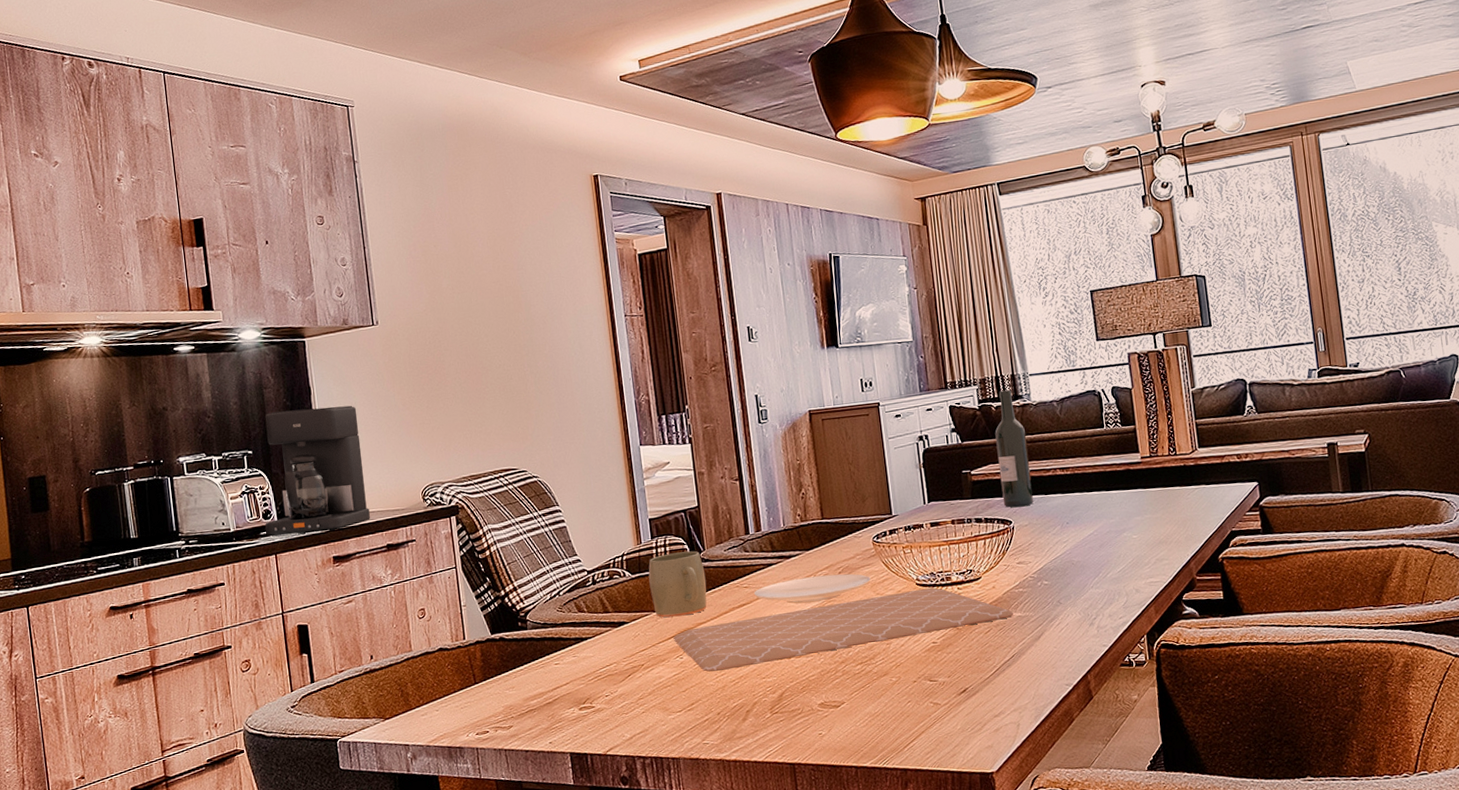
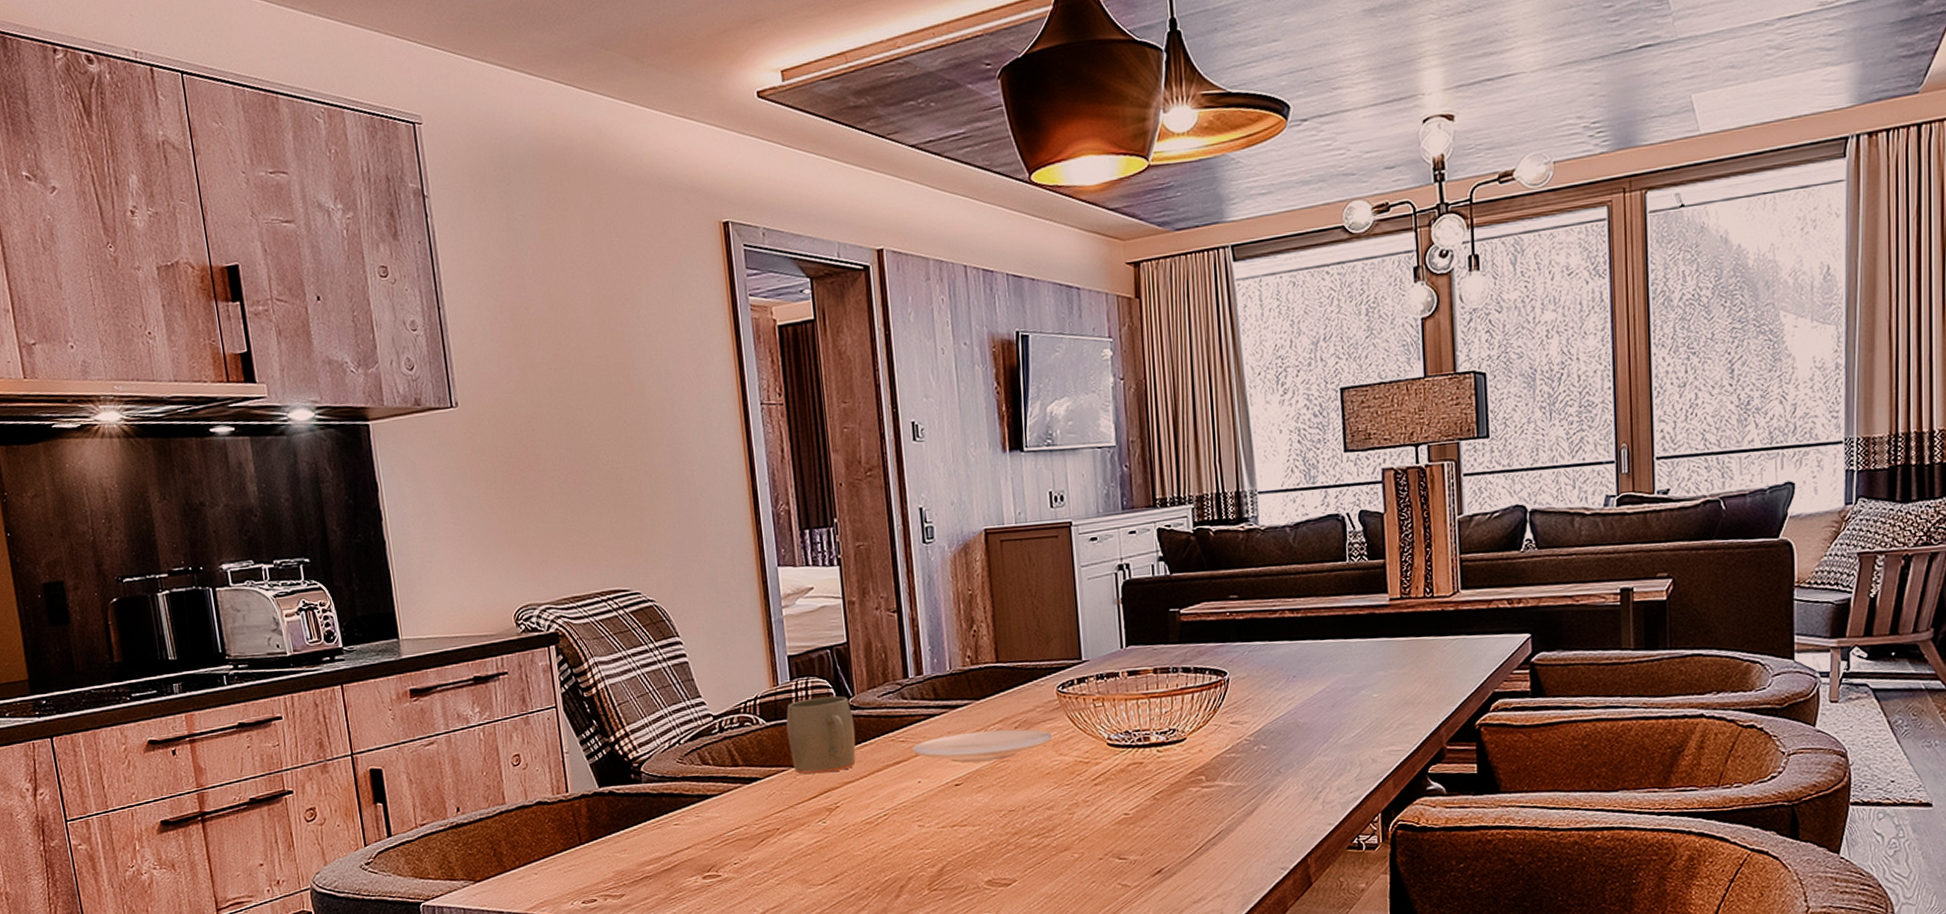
coffee maker: present [264,405,370,536] -> none [323,506,453,663]
placemat: present [673,587,1013,672] -> none [815,749,1223,840]
wine bottle: present [995,390,1034,508] -> none [1212,511,1254,655]

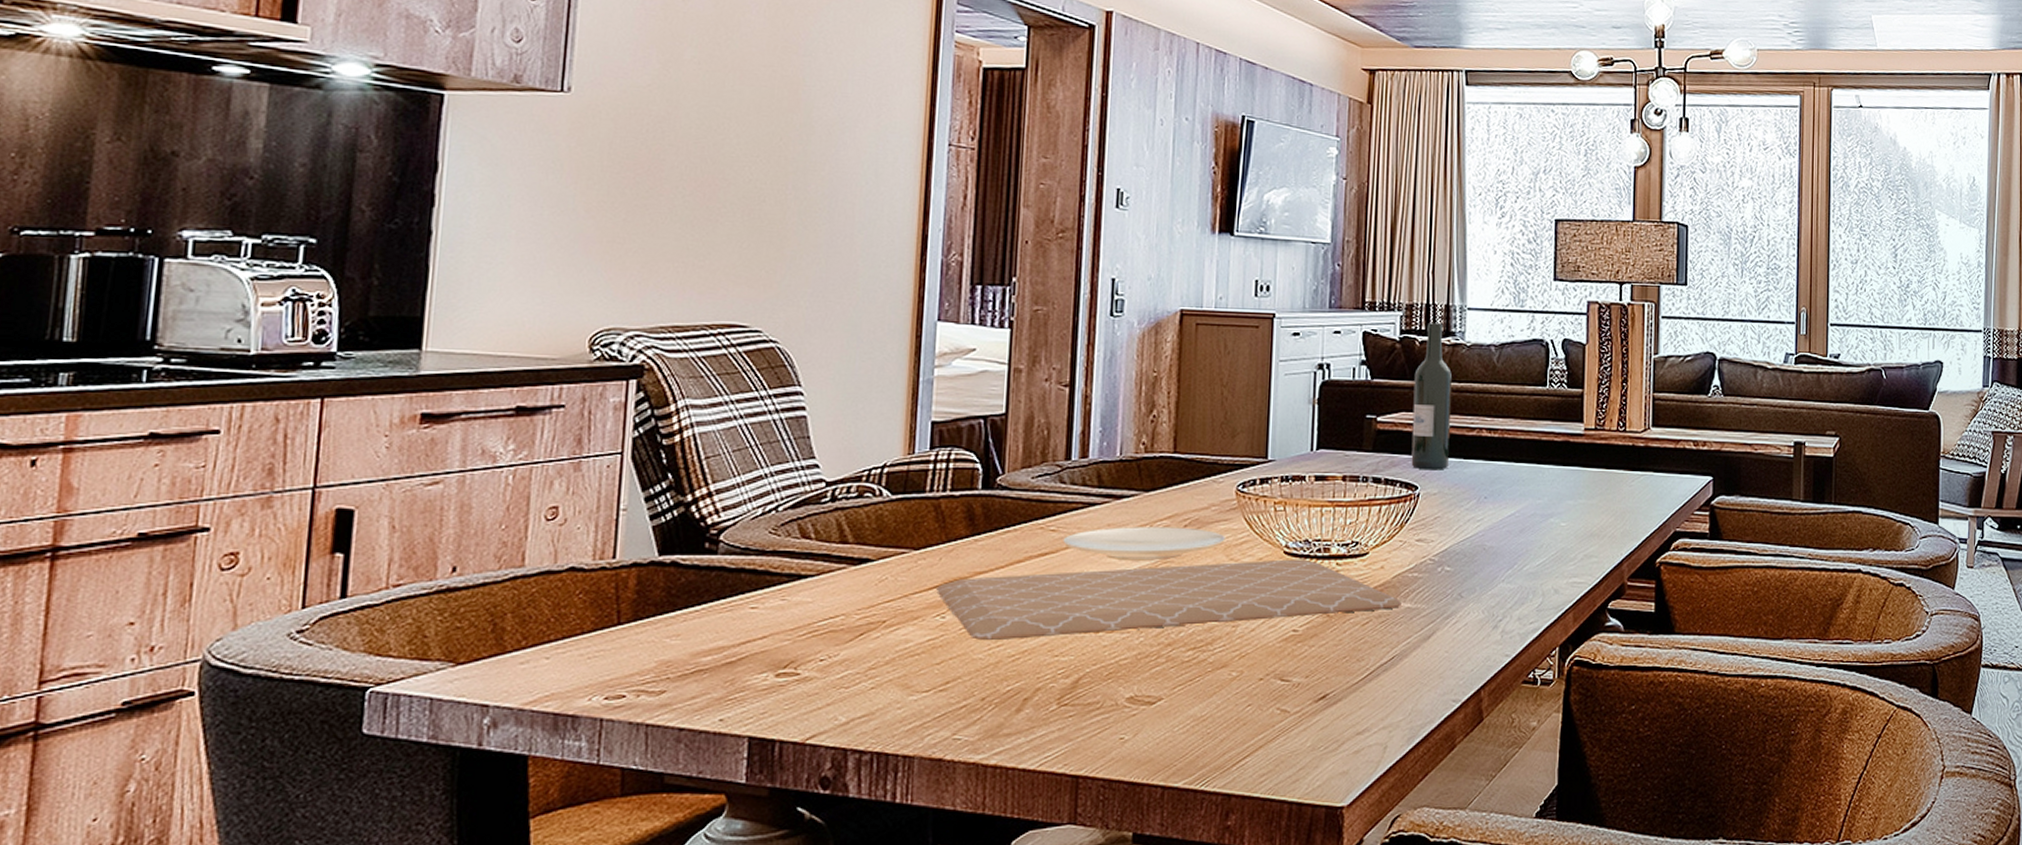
mug: present [786,696,856,774] -> none [914,472,999,560]
placemat: none [815,749,1223,840] -> present [936,559,1401,641]
wine bottle: none [1212,511,1254,655] -> present [1411,323,1452,469]

